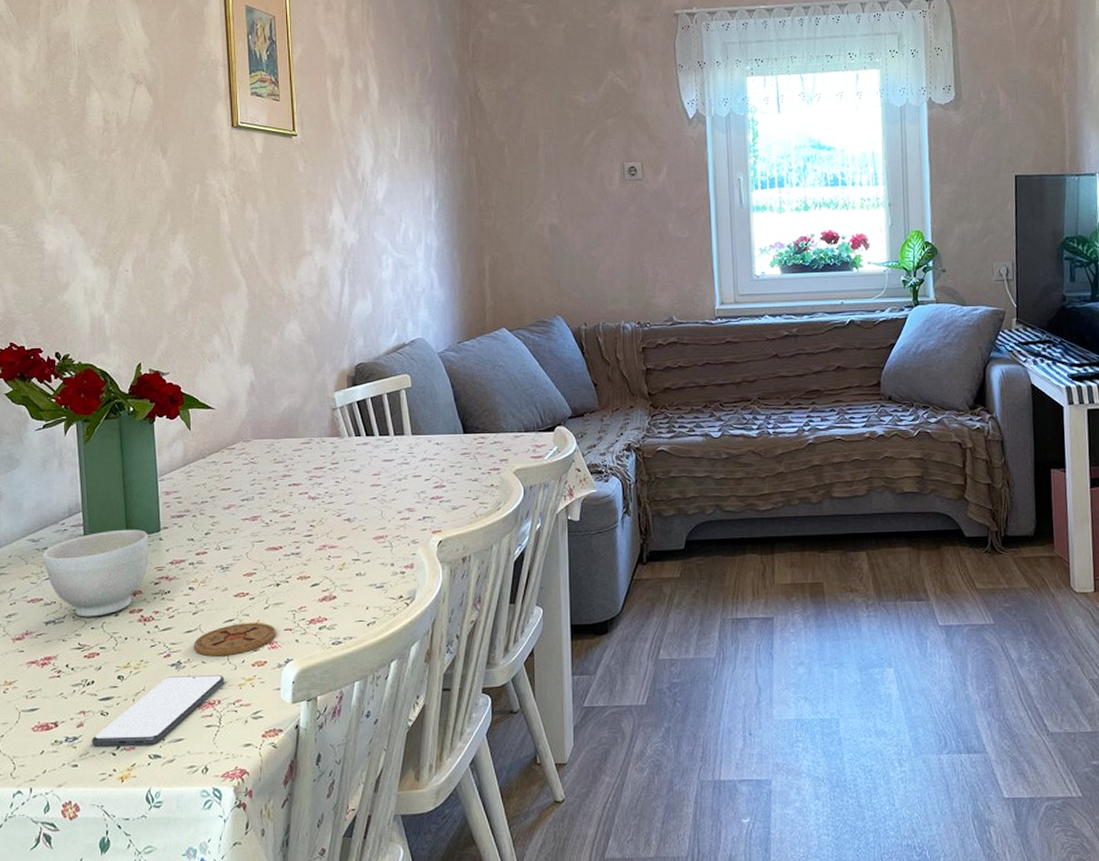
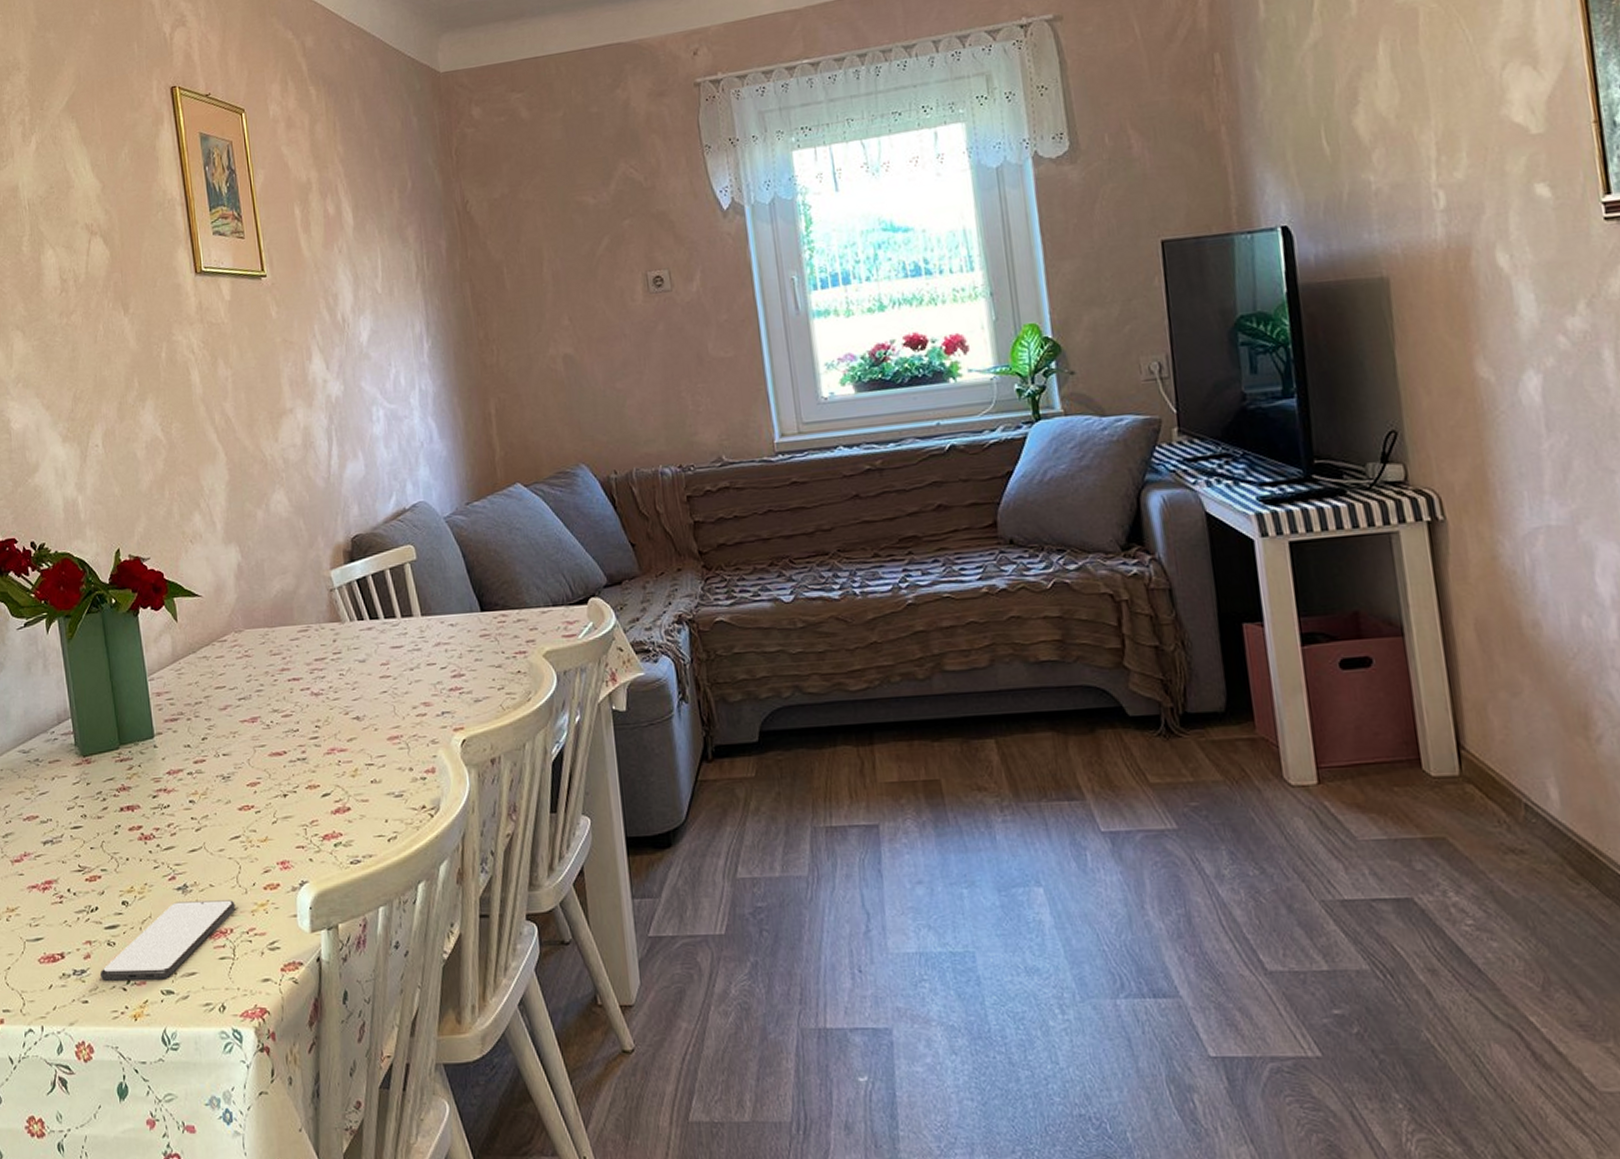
bowl: present [43,530,149,617] -> none [35,736,145,836]
coaster: present [194,622,276,657] -> none [199,839,288,879]

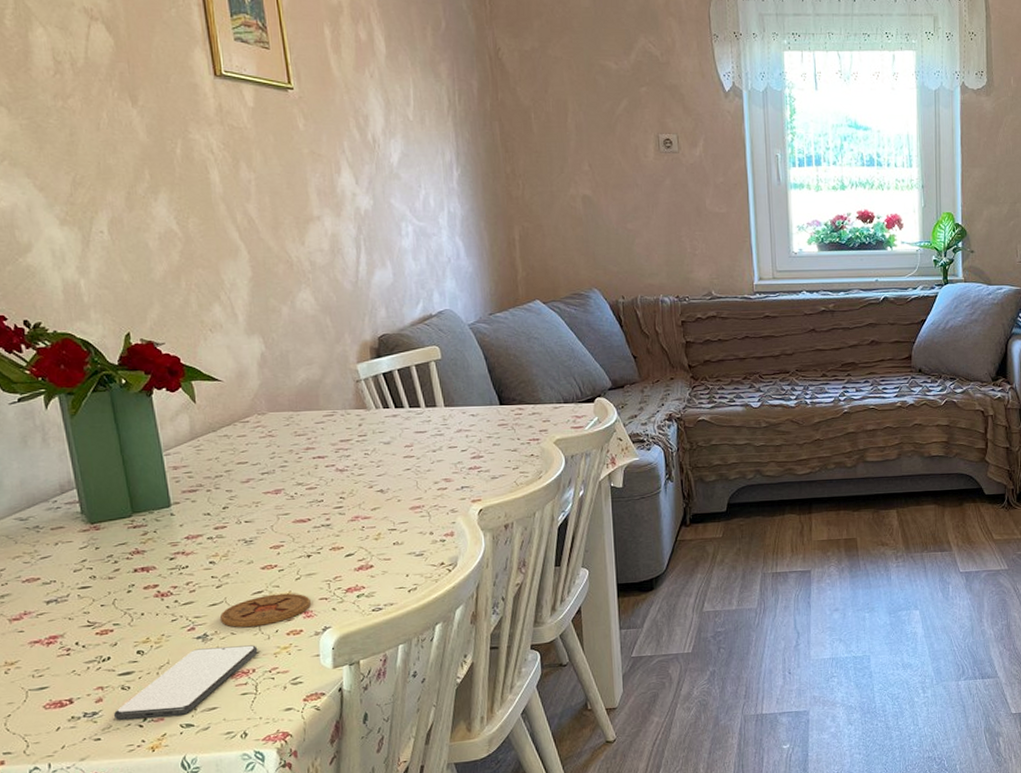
coaster: none [199,839,288,879] -> present [220,593,311,628]

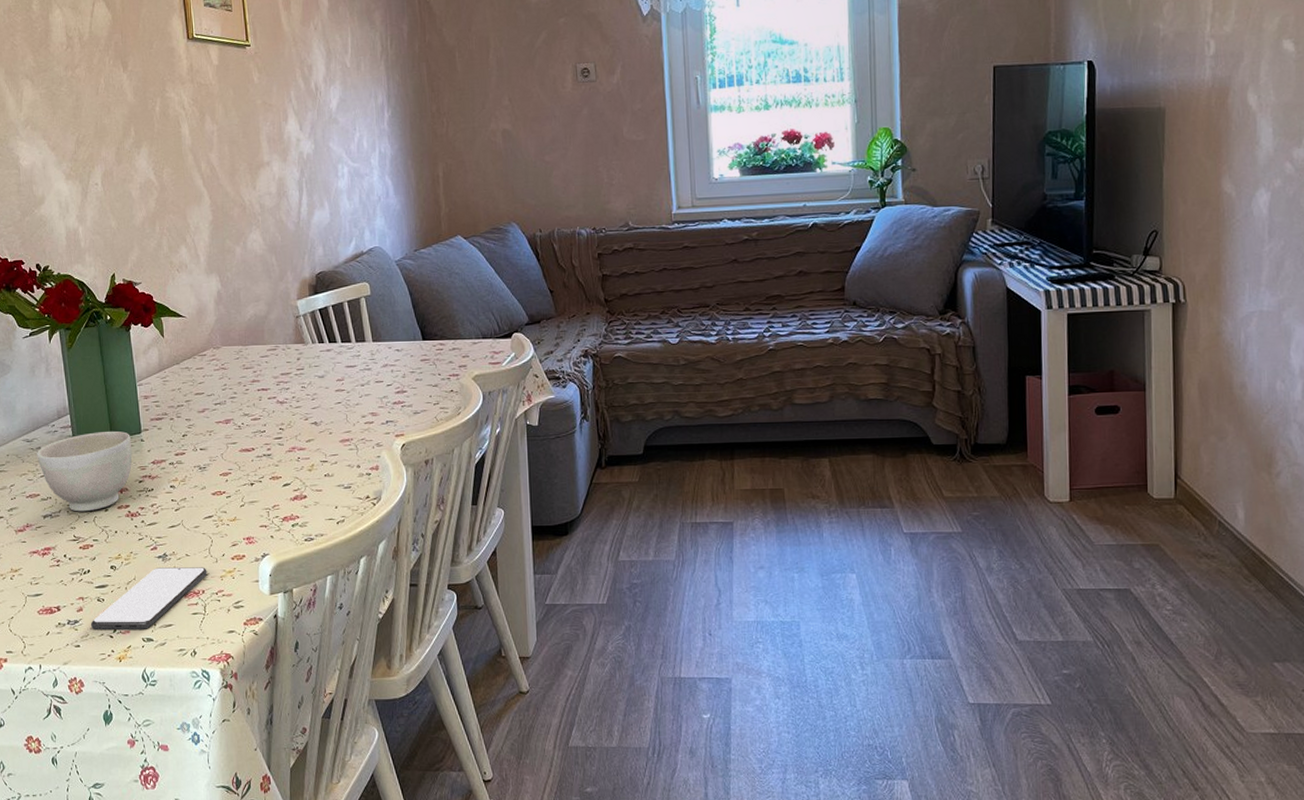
bowl: none [34,505,161,595] -> present [37,431,133,512]
coaster: present [220,593,311,628] -> none [178,519,252,550]

